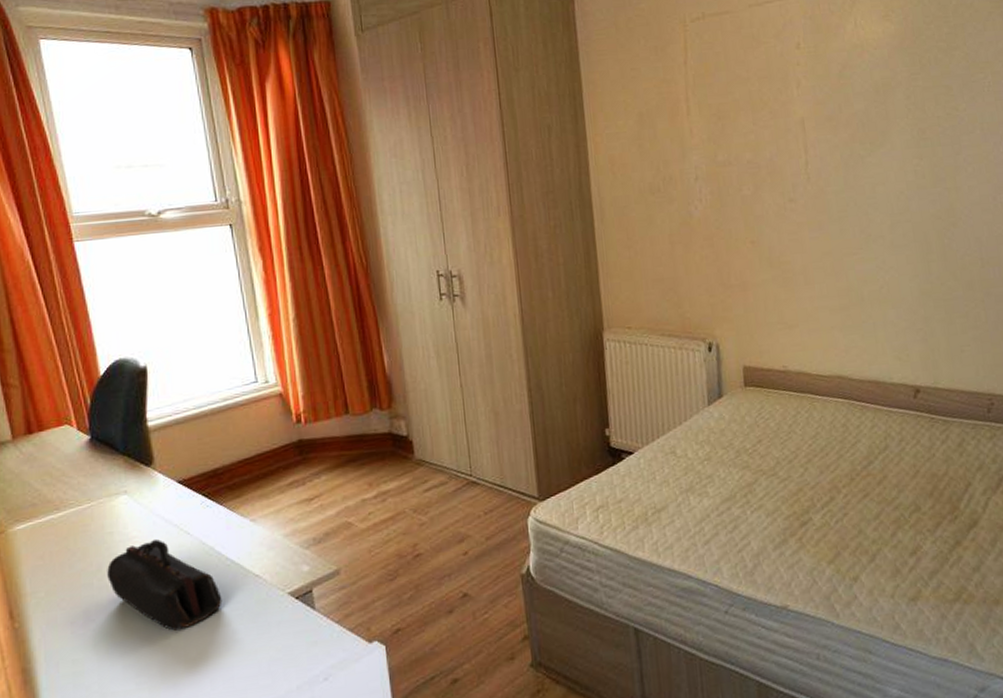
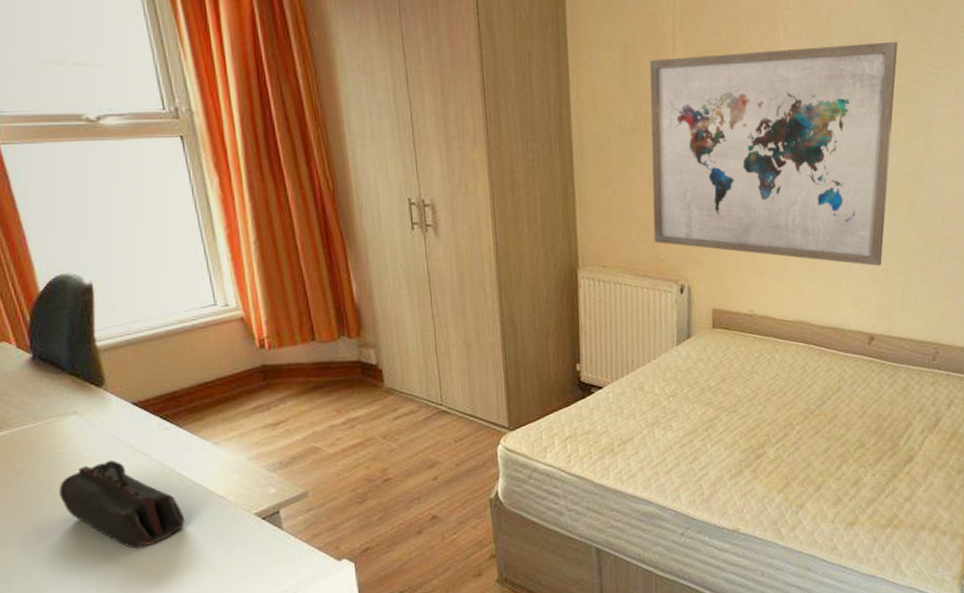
wall art: none [664,87,921,315] -> present [649,41,898,266]

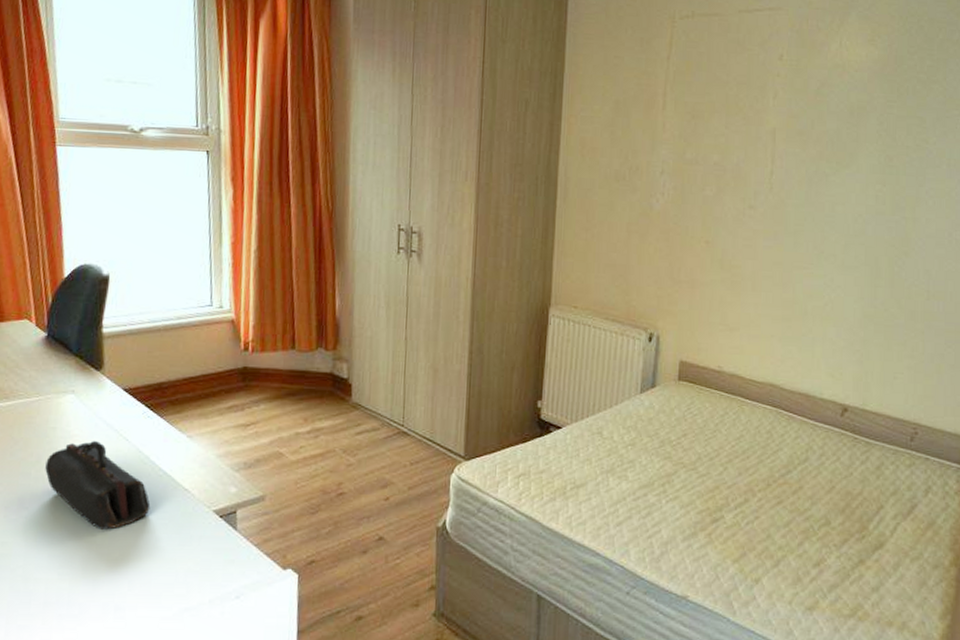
wall art: present [649,41,898,266] -> none [627,114,889,335]

